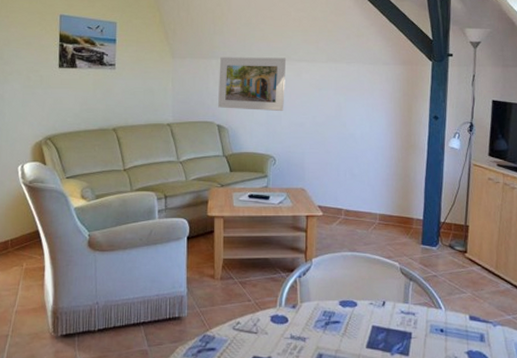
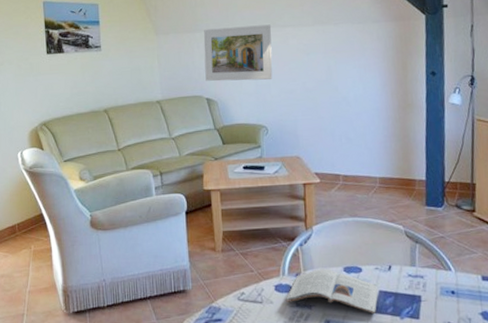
magazine: none [281,301,372,348] -> present [286,268,379,313]

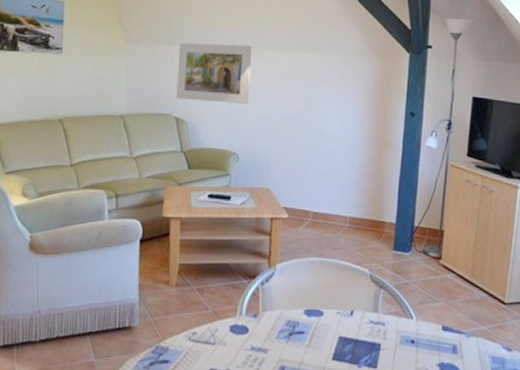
magazine: present [286,268,379,313] -> none [241,310,338,360]

